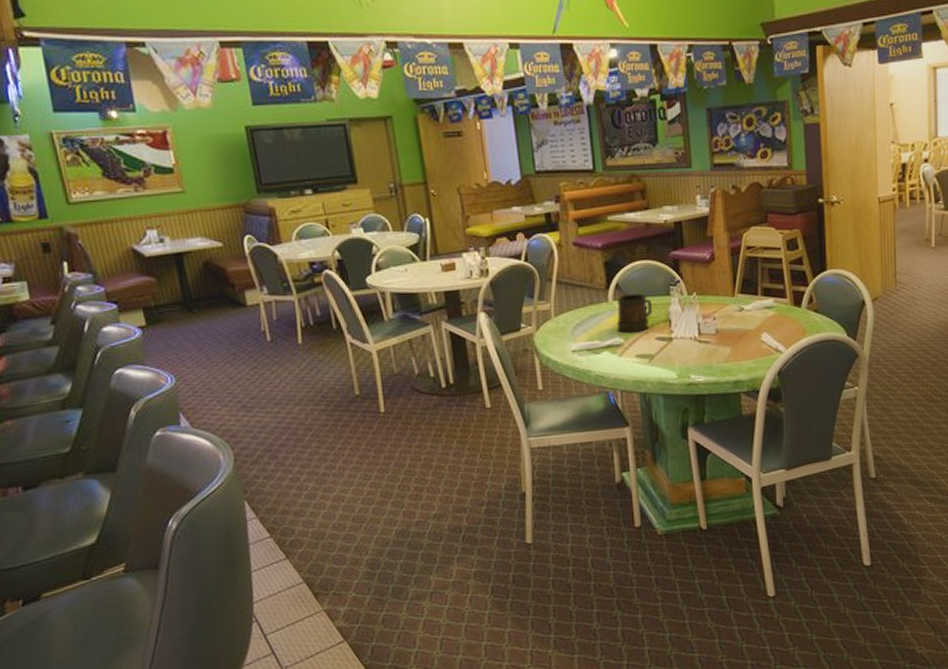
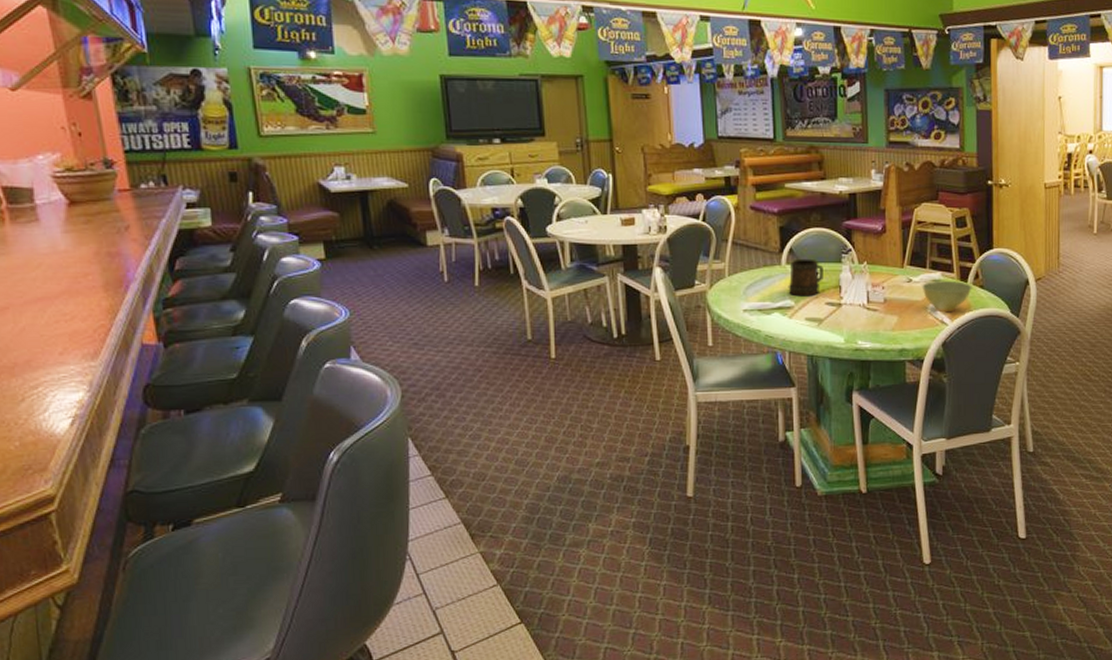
bowl: none [754,306,807,341] -> present [922,281,972,313]

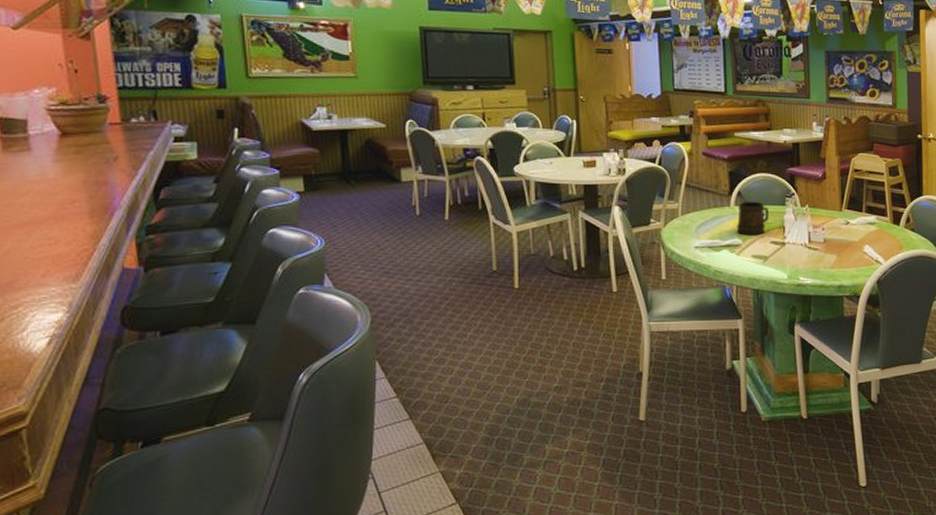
bowl: present [922,281,972,313] -> none [858,224,904,253]

